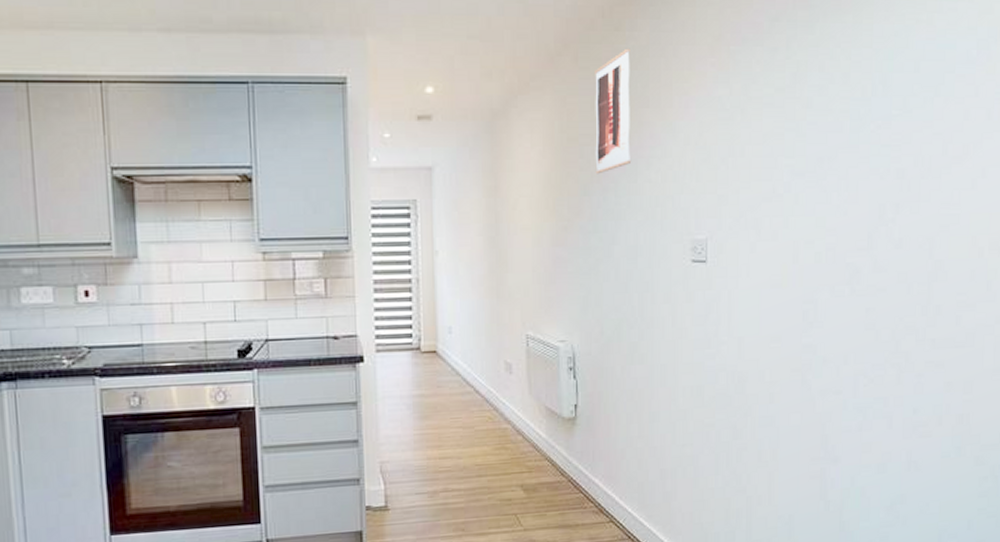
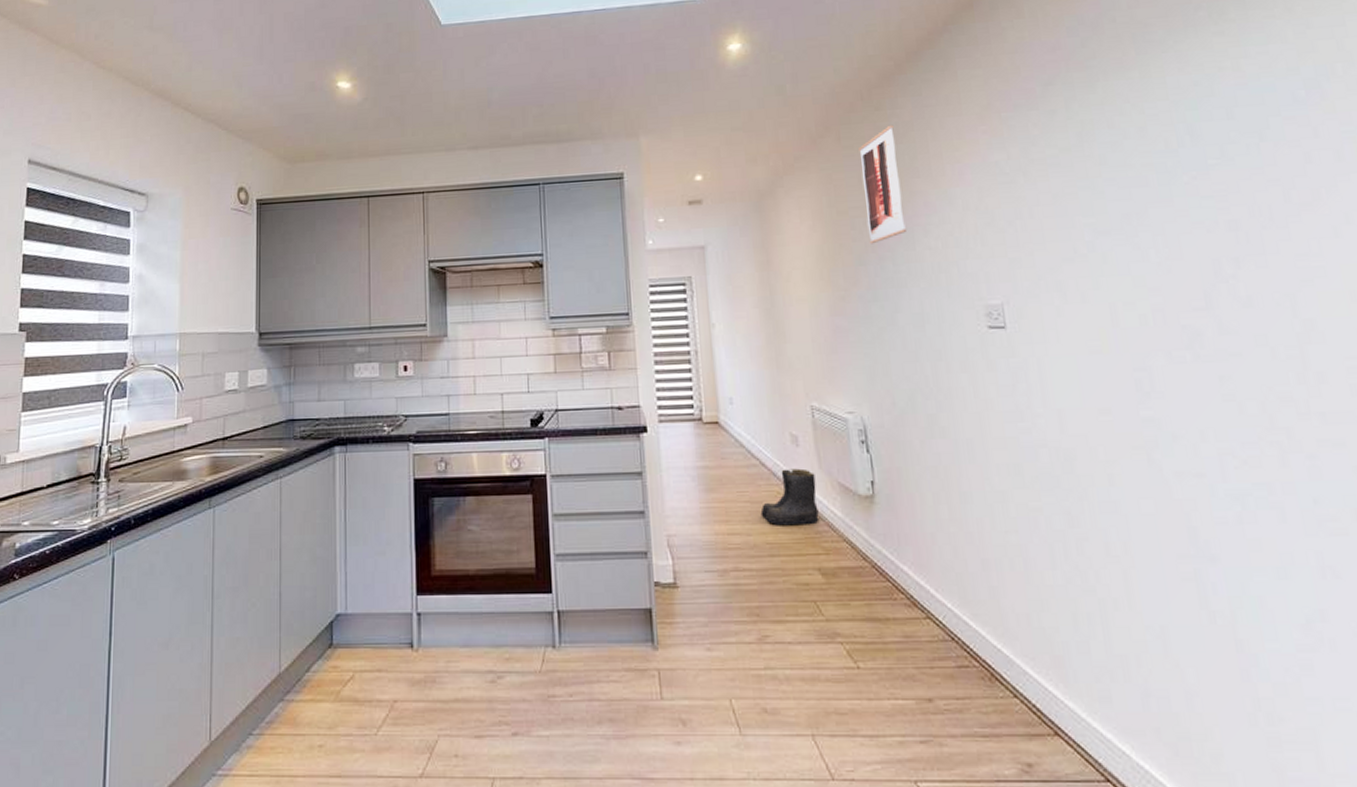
boots: none [472,394,525,448] -> present [760,468,819,526]

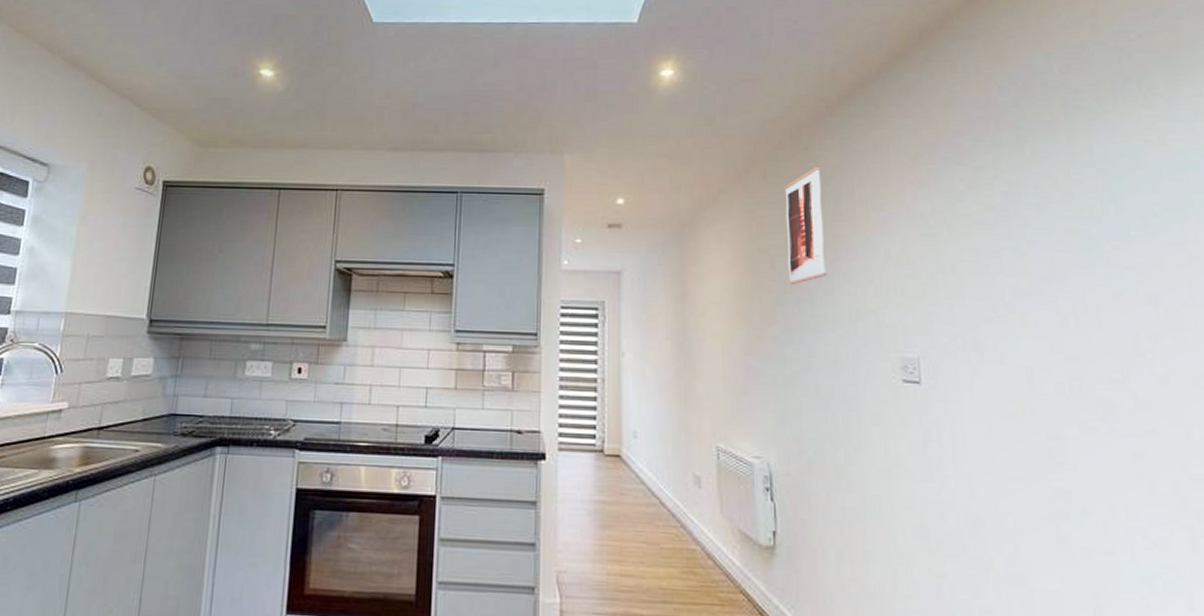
boots: present [760,468,819,526] -> none [656,511,717,572]

